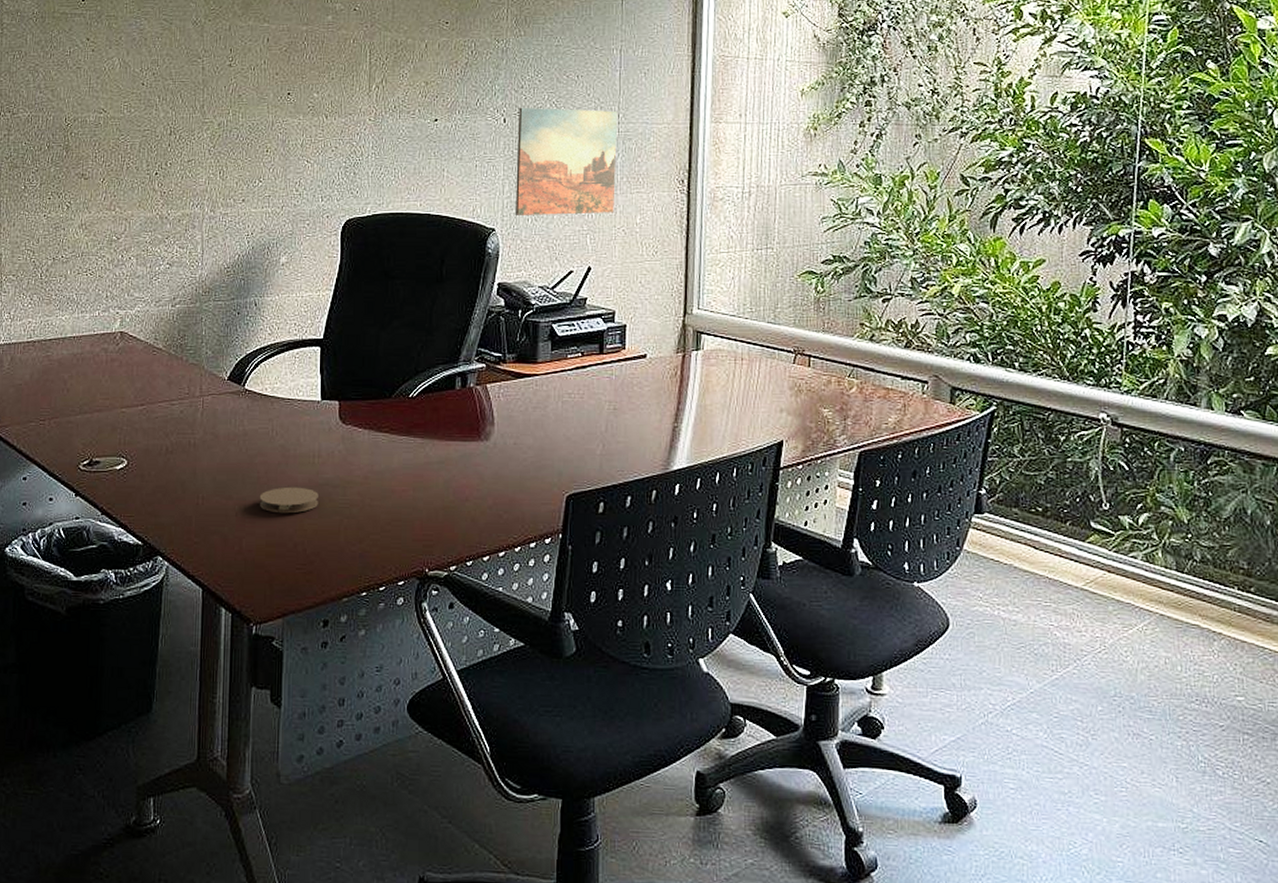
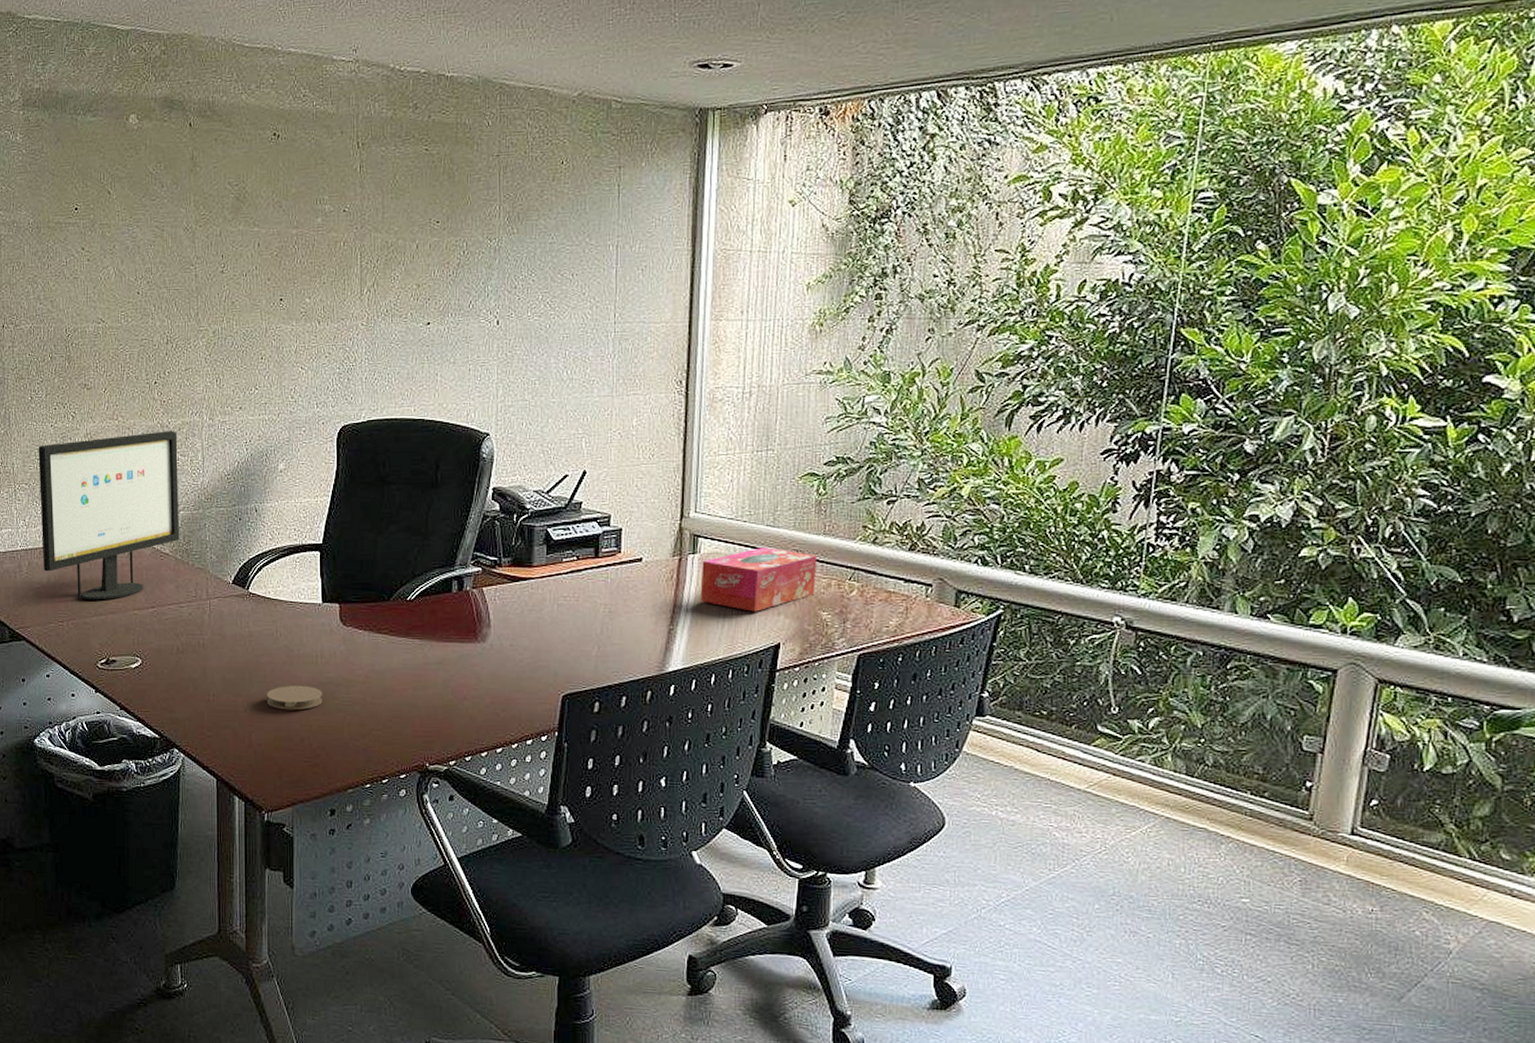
computer monitor: none [26,222,177,398] -> present [38,431,180,601]
wall art: present [514,107,618,215] -> none [509,308,614,419]
tissue box: none [704,344,817,409] -> present [700,548,817,612]

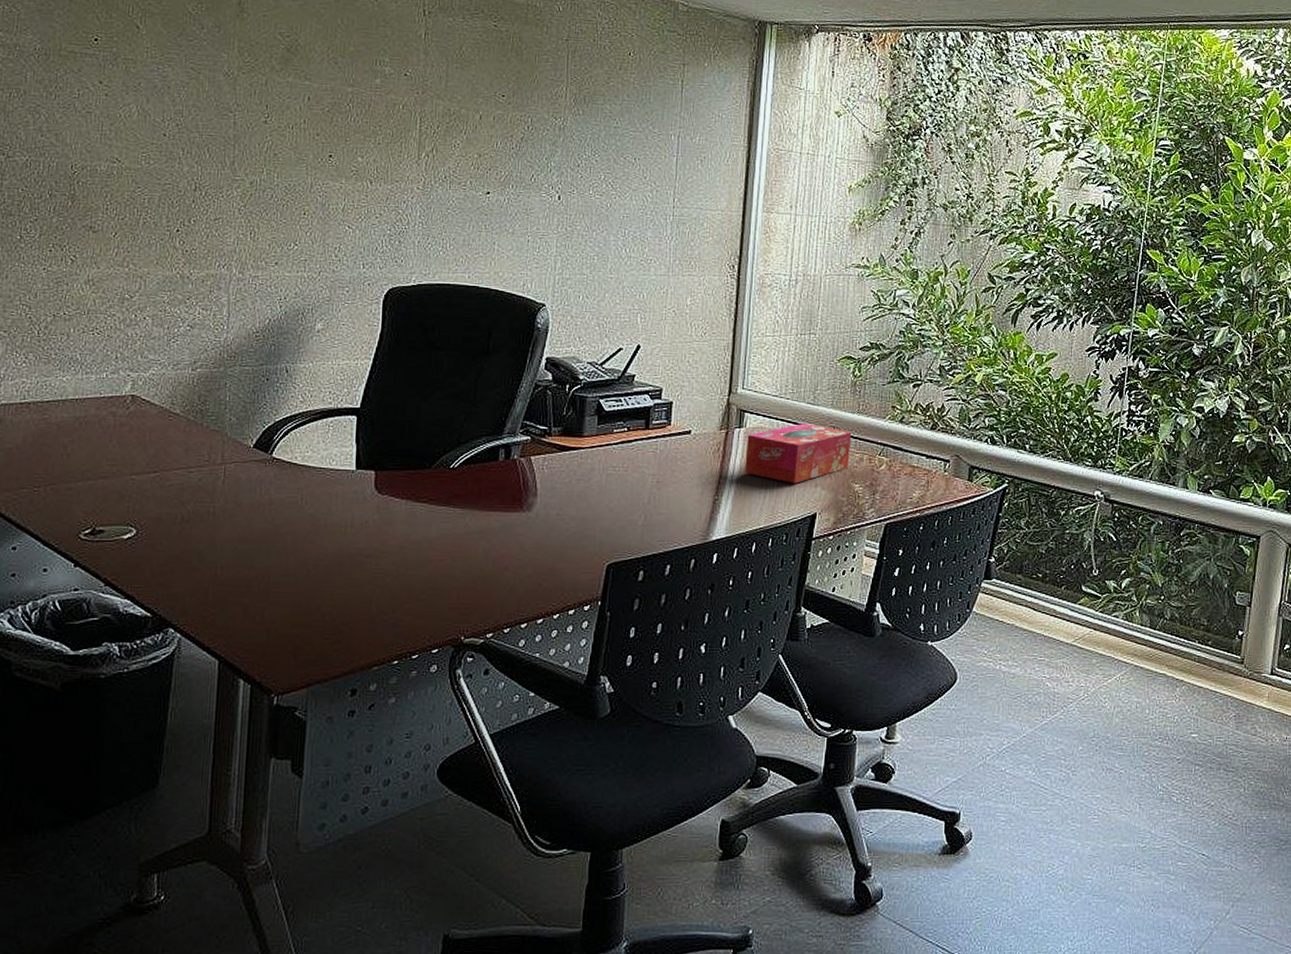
computer monitor: present [38,431,180,601] -> none [19,282,200,464]
coaster: present [266,685,322,710] -> none [284,556,350,584]

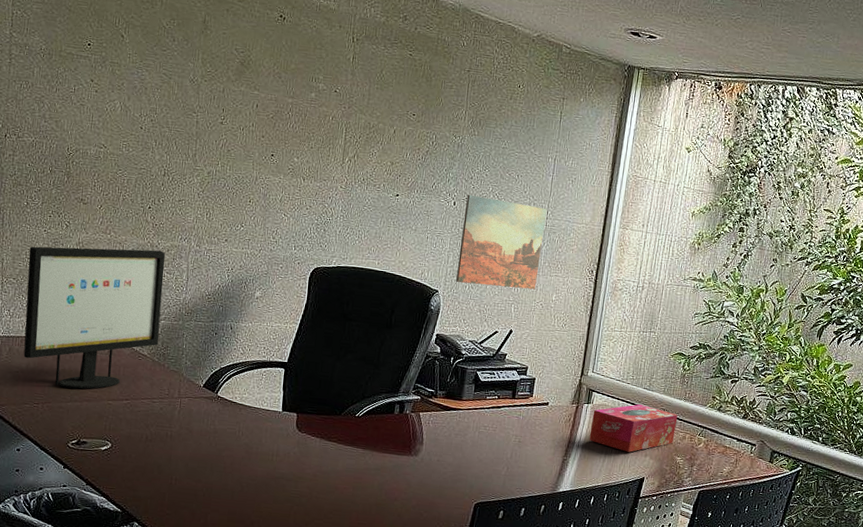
computer monitor: none [19,282,200,464] -> present [23,246,166,389]
wall art: none [566,185,673,294] -> present [455,194,547,290]

